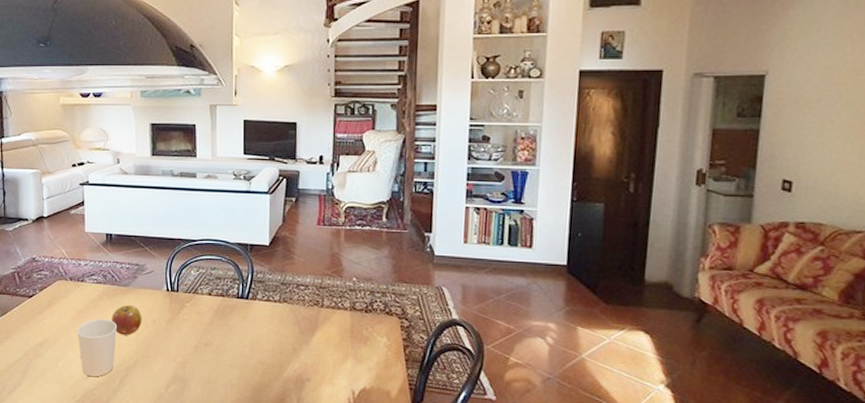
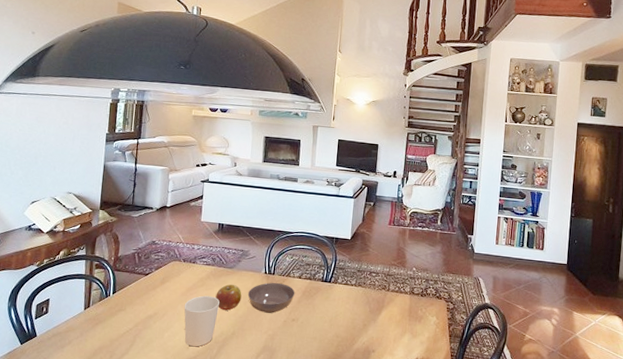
bowl: none [148,301,206,337] -> present [247,282,295,313]

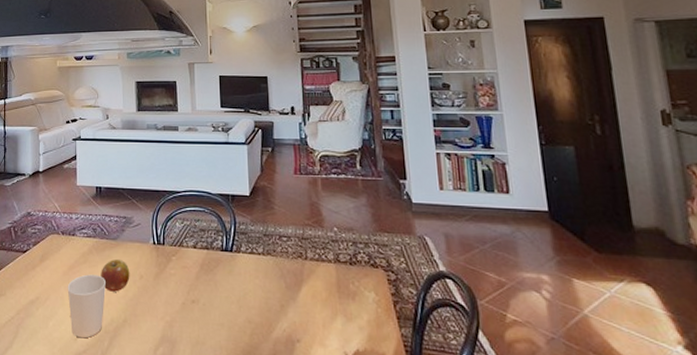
bowl: present [247,282,295,313] -> none [136,254,192,294]

